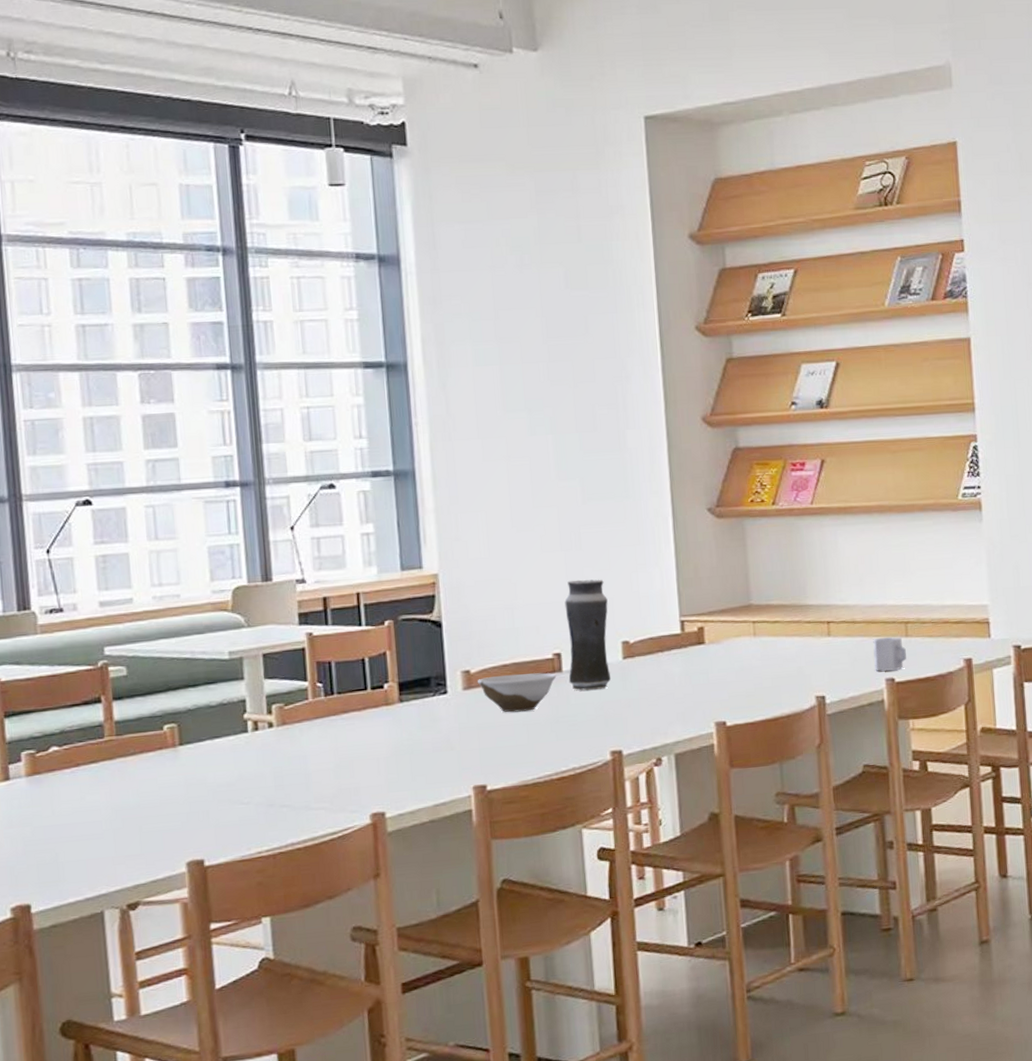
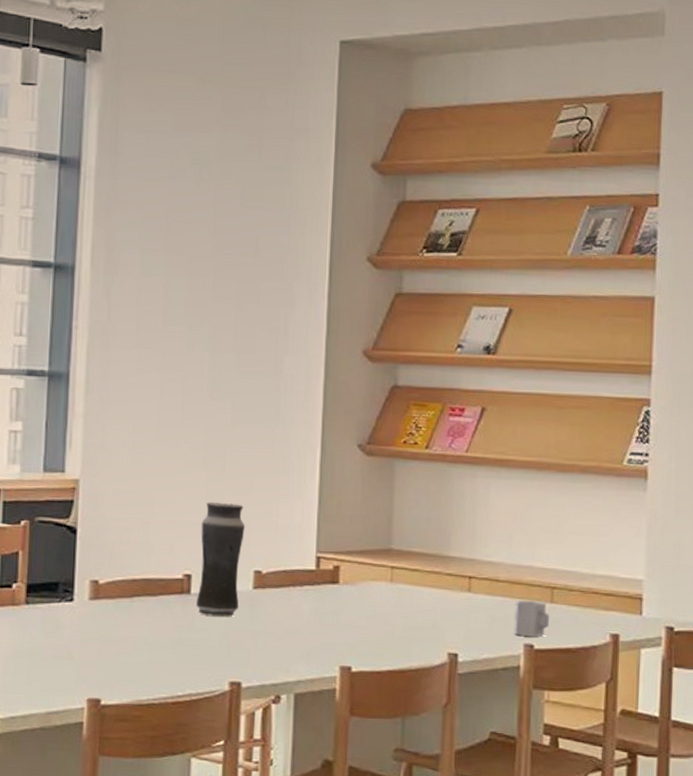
bowl: present [477,673,557,713] -> none [104,589,184,630]

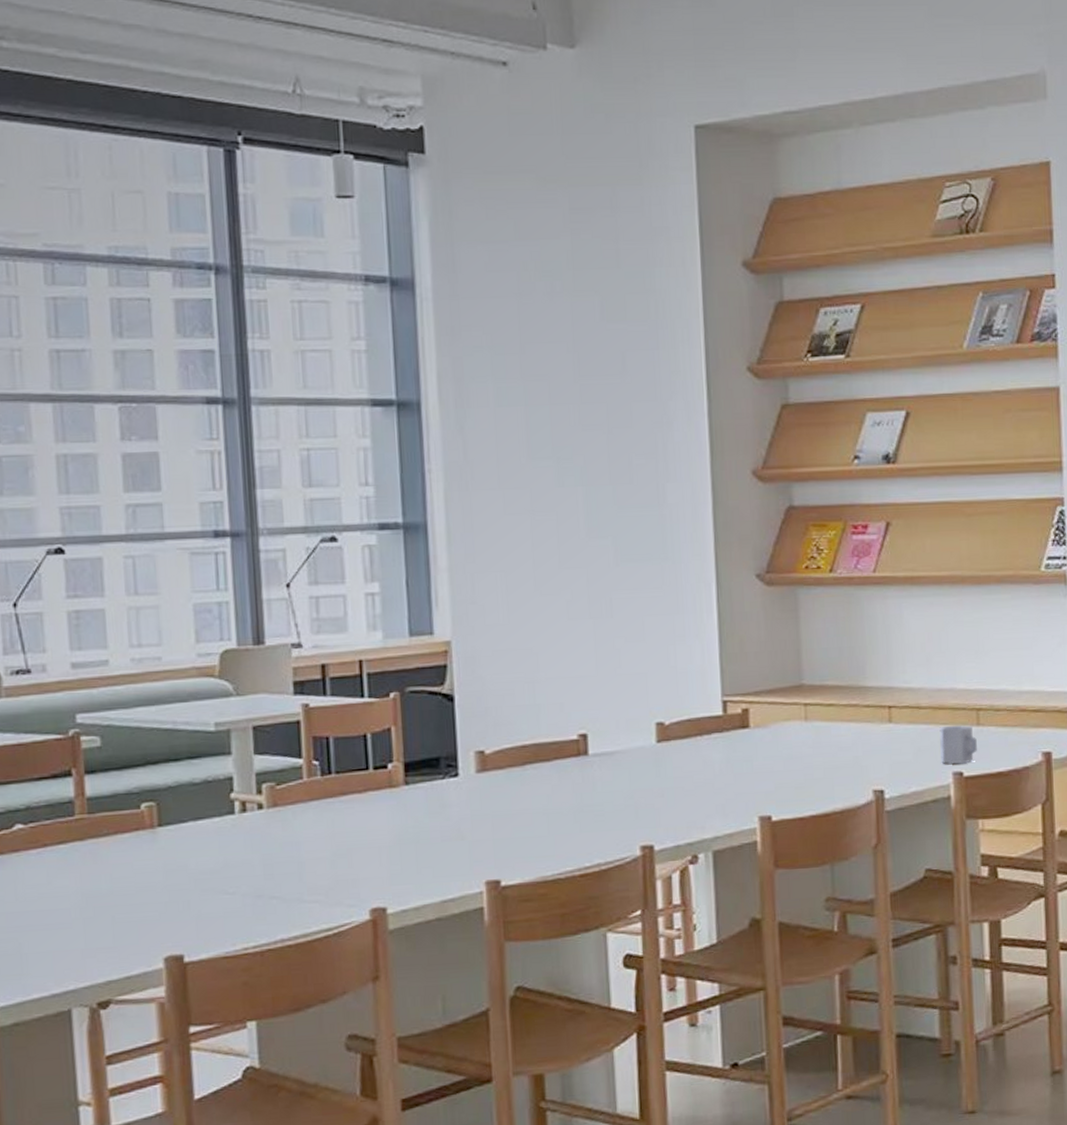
vase: present [196,502,245,617] -> none [592,651,642,777]

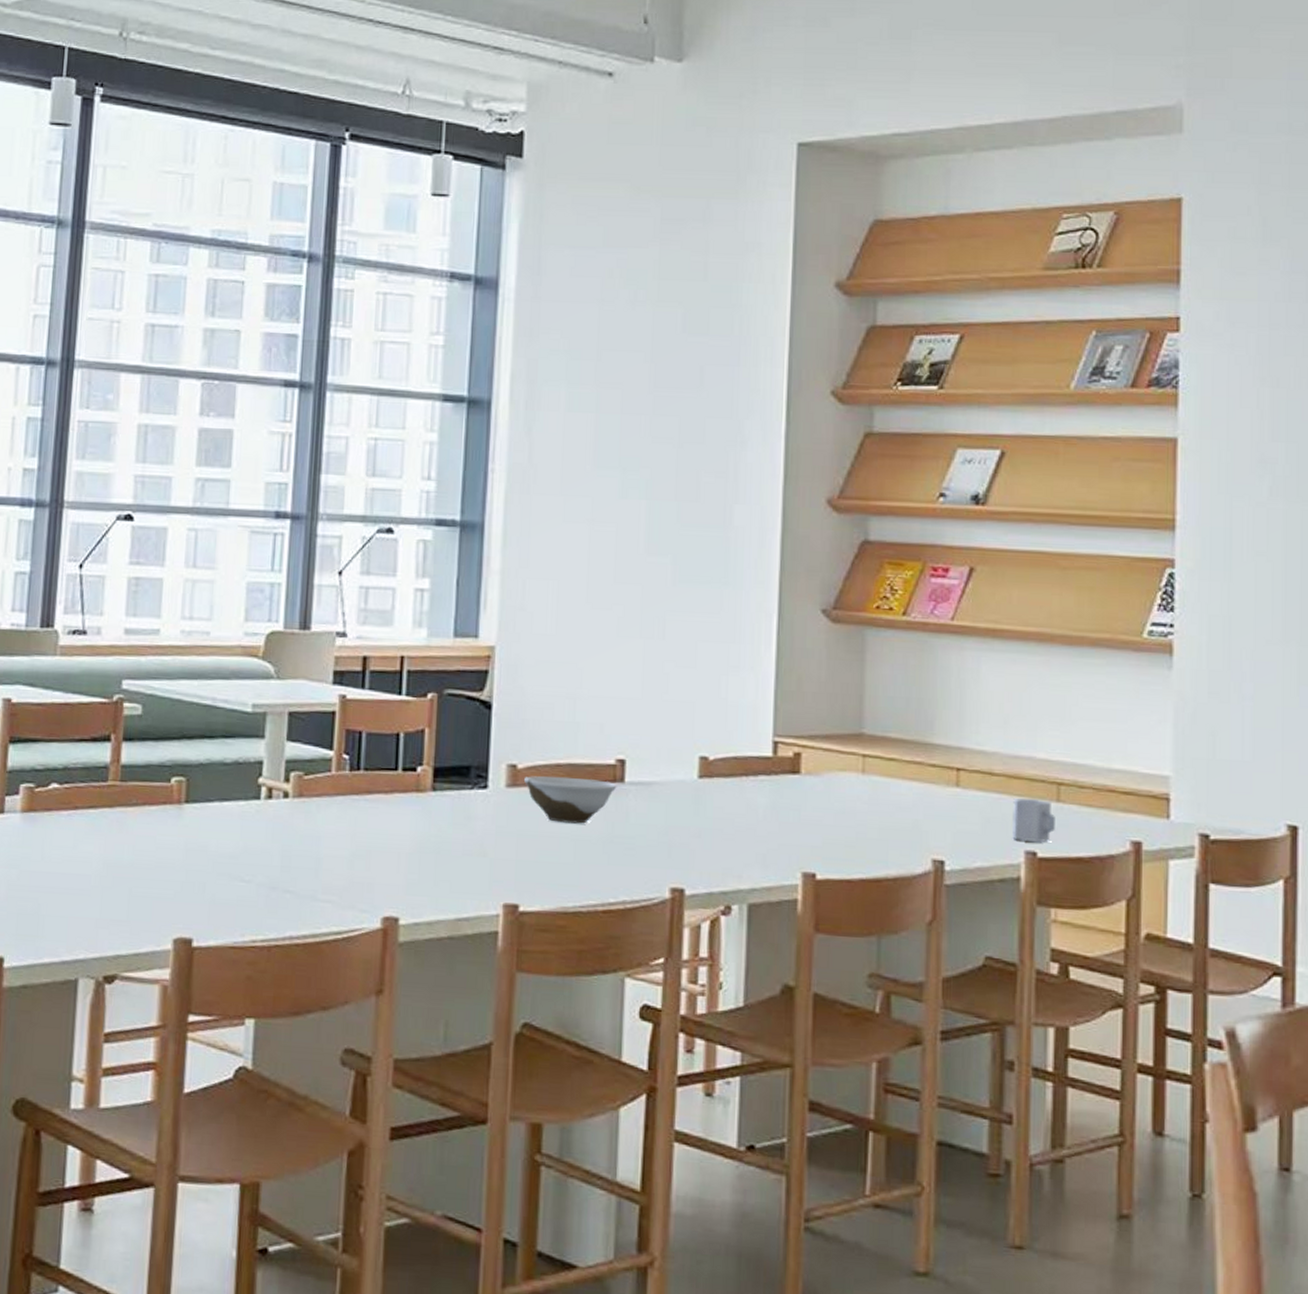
bowl: none [492,755,582,800] -> present [523,776,617,824]

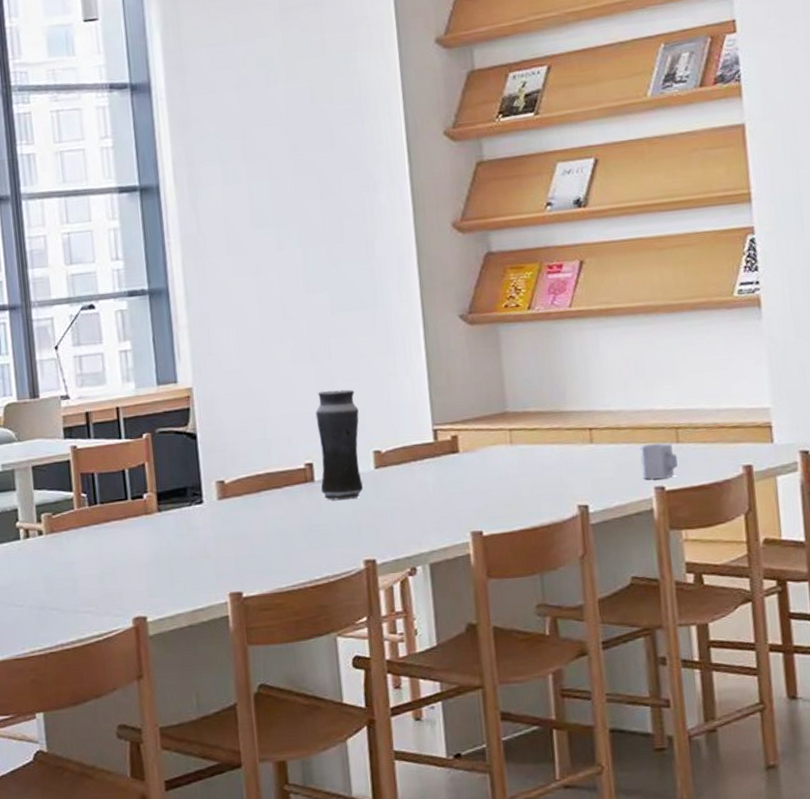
bowl: present [523,776,617,824] -> none [231,482,309,522]
vase: none [630,674,688,811] -> present [315,389,363,500]

